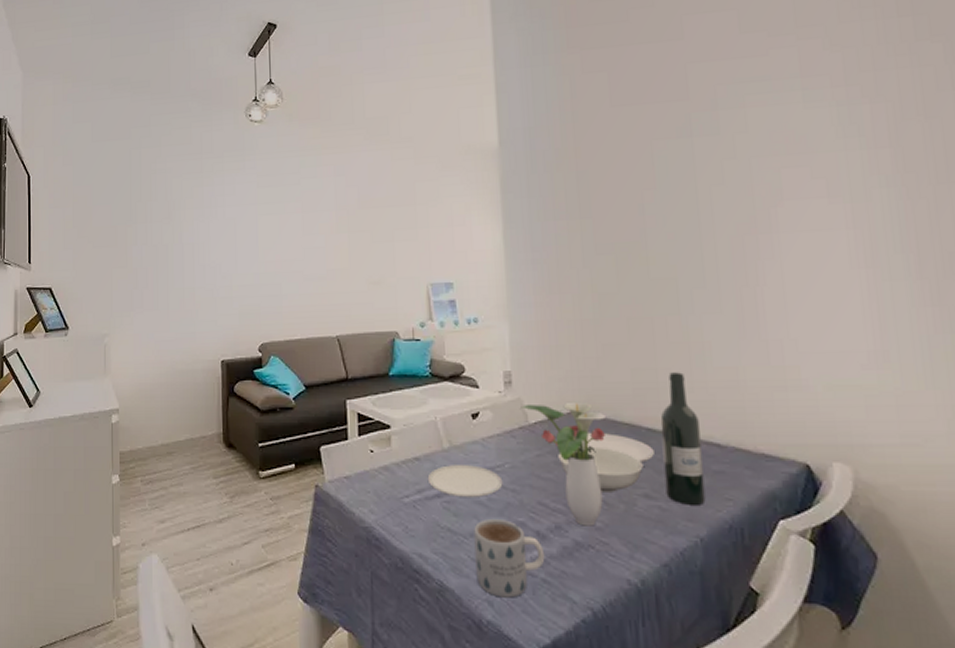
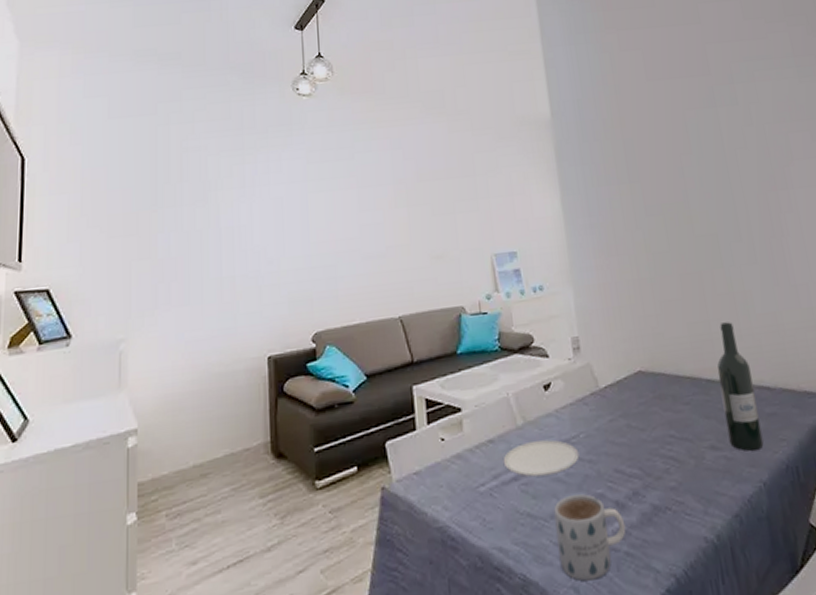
flower arrangement: present [519,401,607,526] -> none [589,360,675,488]
bowl: present [558,446,643,492] -> none [629,403,707,450]
plate: present [573,432,654,463] -> none [642,388,716,415]

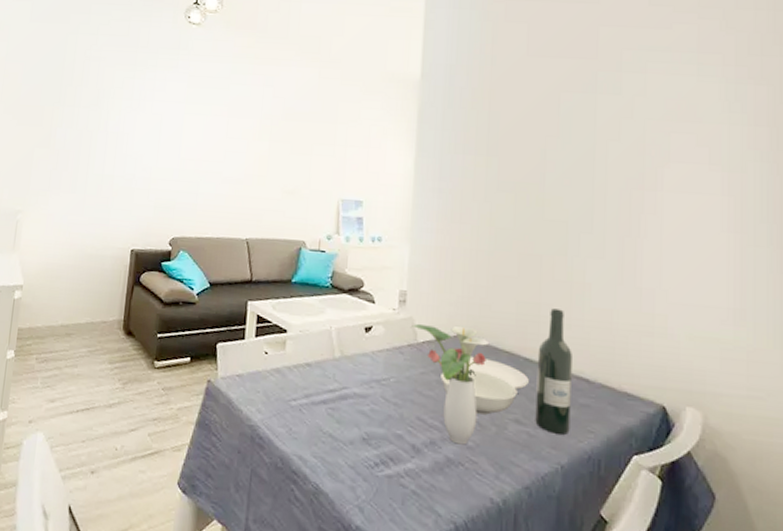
plate: present [503,439,580,477] -> none [316,373,387,407]
mug: present [553,494,626,582] -> none [351,429,418,506]
flower arrangement: none [589,360,675,488] -> present [410,324,490,445]
bowl: none [629,403,707,450] -> present [440,369,517,415]
plate: none [642,388,716,415] -> present [457,356,529,390]

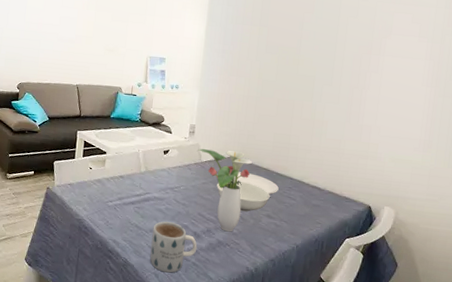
mug: none [351,429,418,506] -> present [150,221,198,273]
wine bottle: present [535,308,574,435] -> none [281,138,311,225]

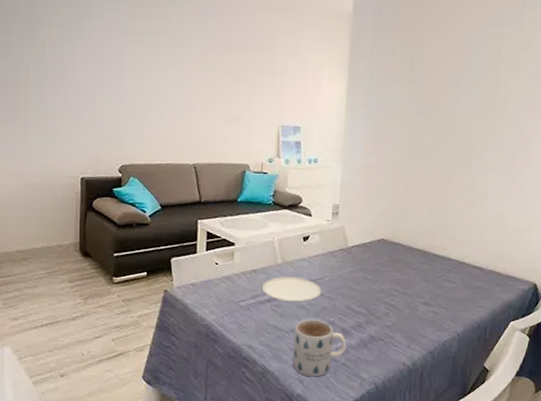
plate: none [127,183,178,207] -> present [261,277,322,302]
flower arrangement: present [197,149,253,232] -> none [341,231,407,325]
bowl: present [217,180,270,212] -> none [366,266,427,300]
plate: present [229,171,279,195] -> none [380,255,436,279]

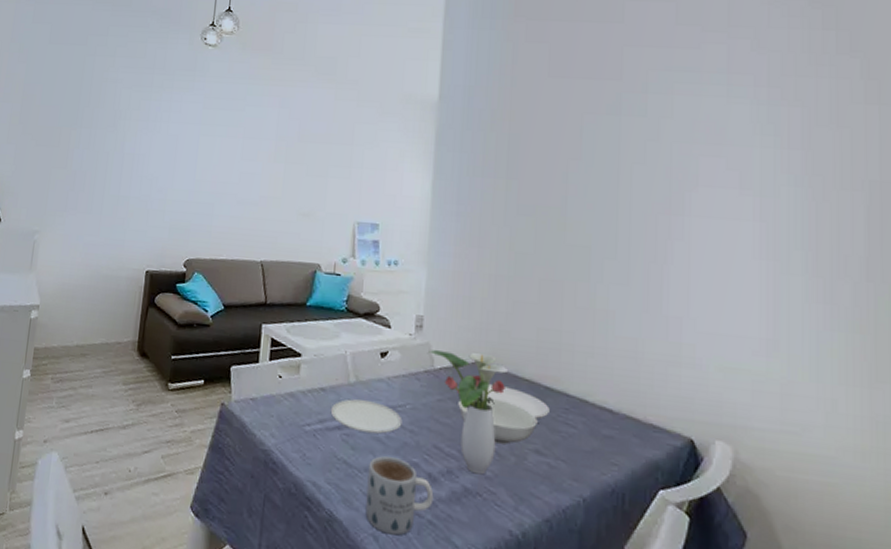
flower arrangement: none [341,231,407,325] -> present [427,350,509,475]
bowl: none [366,266,427,300] -> present [458,396,538,445]
plate: none [380,255,436,279] -> present [475,383,550,419]

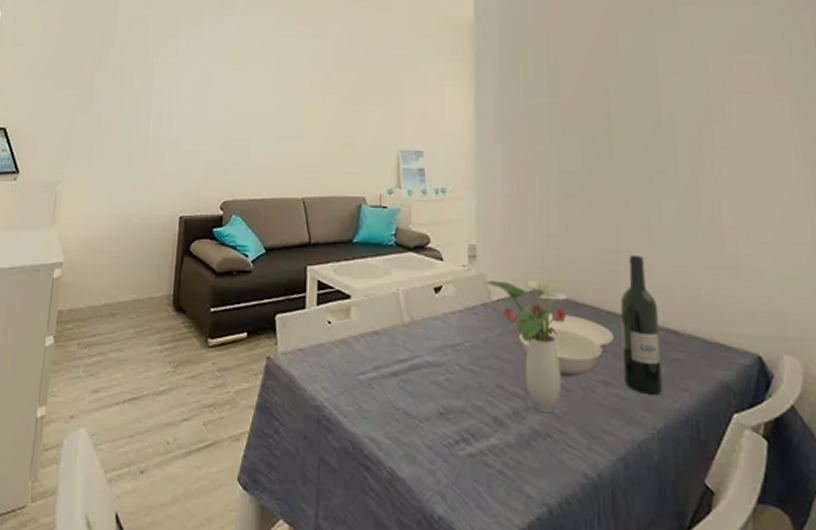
plate: present [330,399,403,434] -> none [385,341,462,377]
mug: present [365,456,434,536] -> none [430,402,502,491]
wine bottle: none [556,336,597,467] -> present [620,255,663,395]

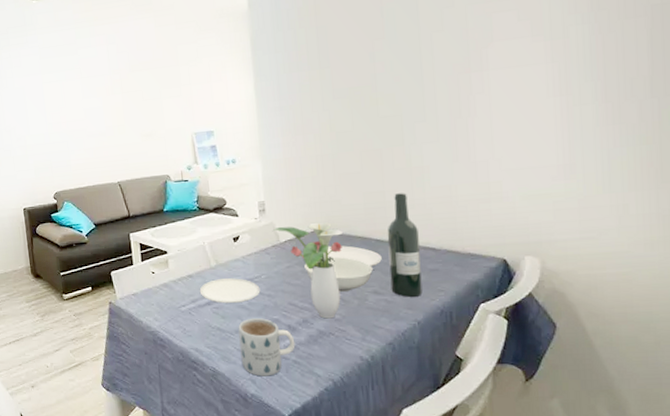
plate: none [385,341,462,377] -> present [199,278,261,303]
mug: none [430,402,502,491] -> present [238,318,295,377]

